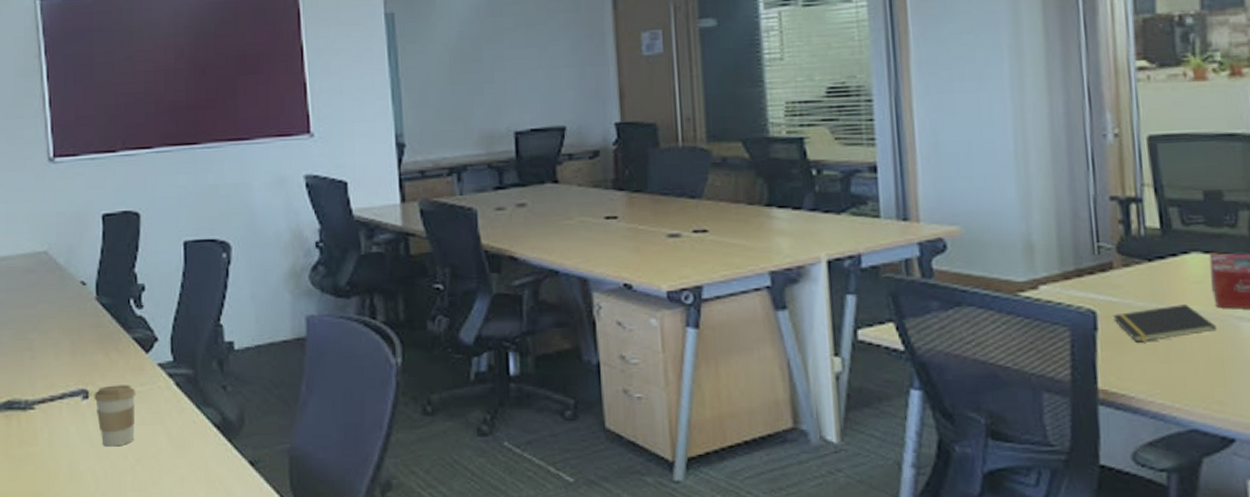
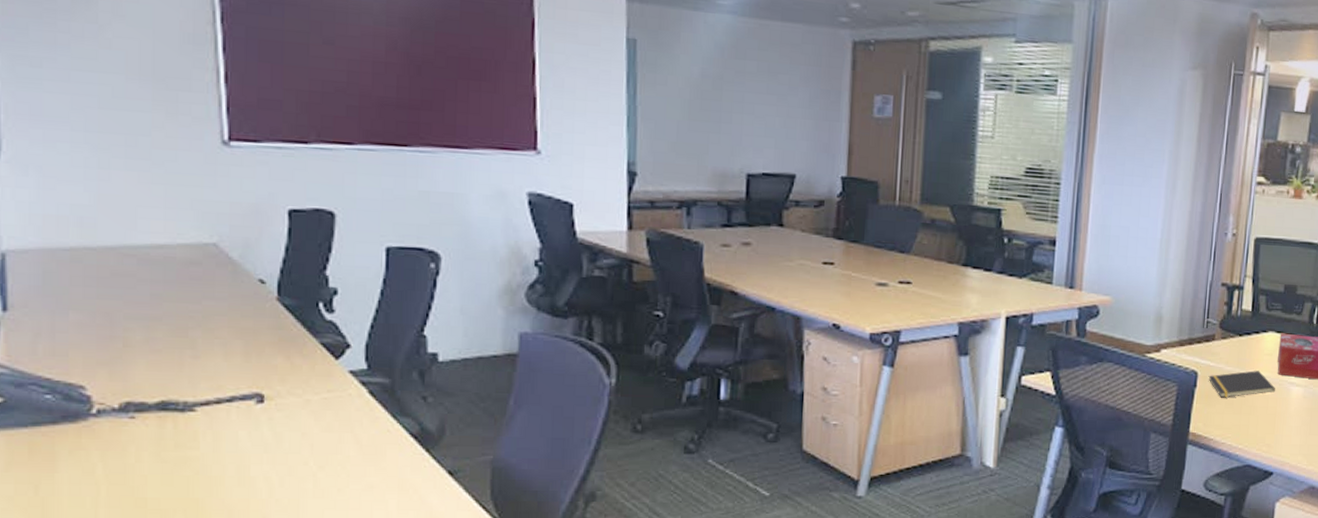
coffee cup: present [94,385,136,447] -> none [271,390,322,453]

